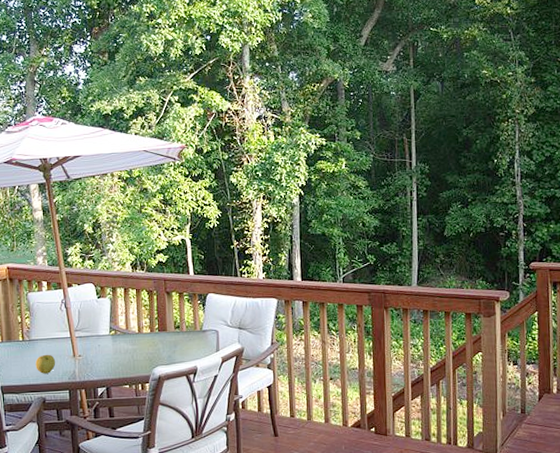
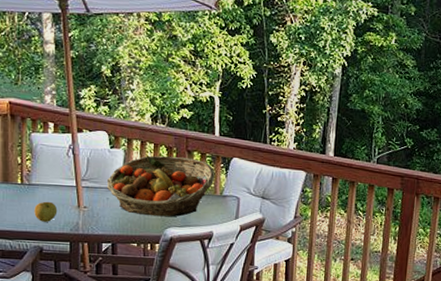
fruit basket: none [97,299,194,358] -> present [106,155,215,217]

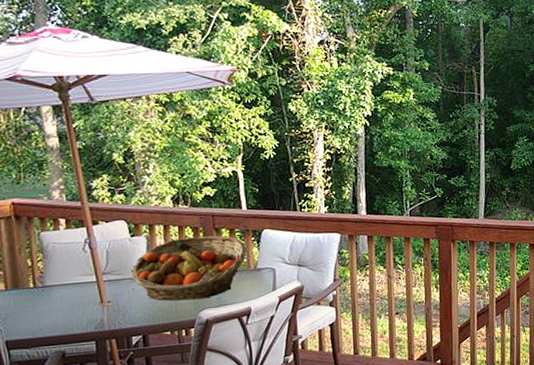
apple: present [34,201,58,222] -> none [51,301,78,324]

